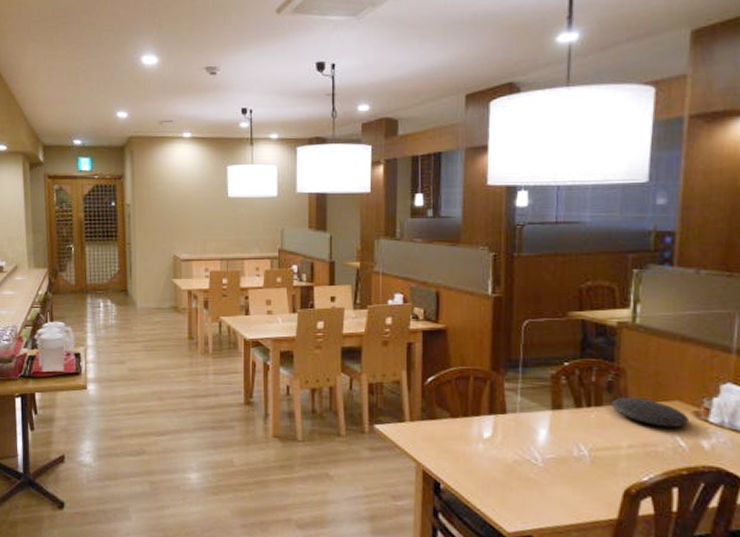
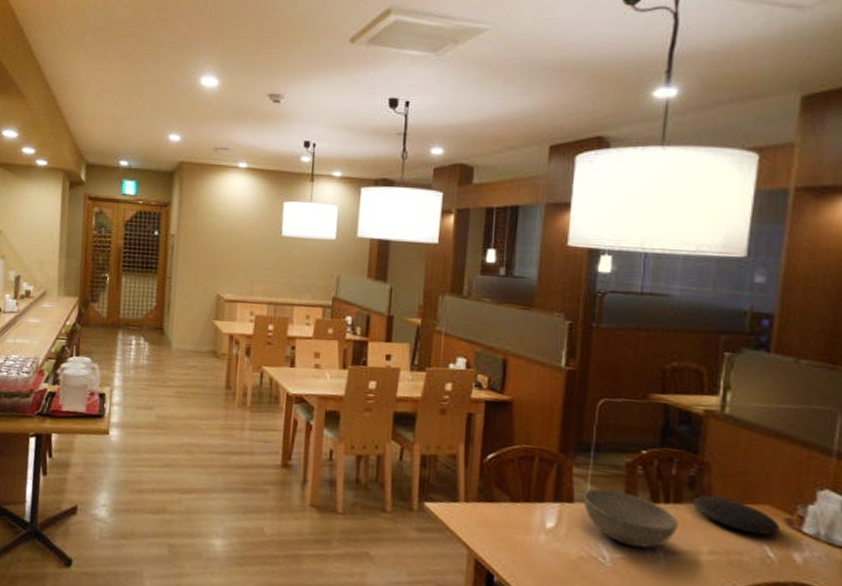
bowl: none [514,399,600,448] -> present [582,488,679,548]

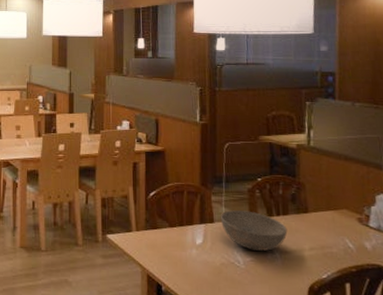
plate: present [692,495,781,536] -> none [295,207,355,232]

